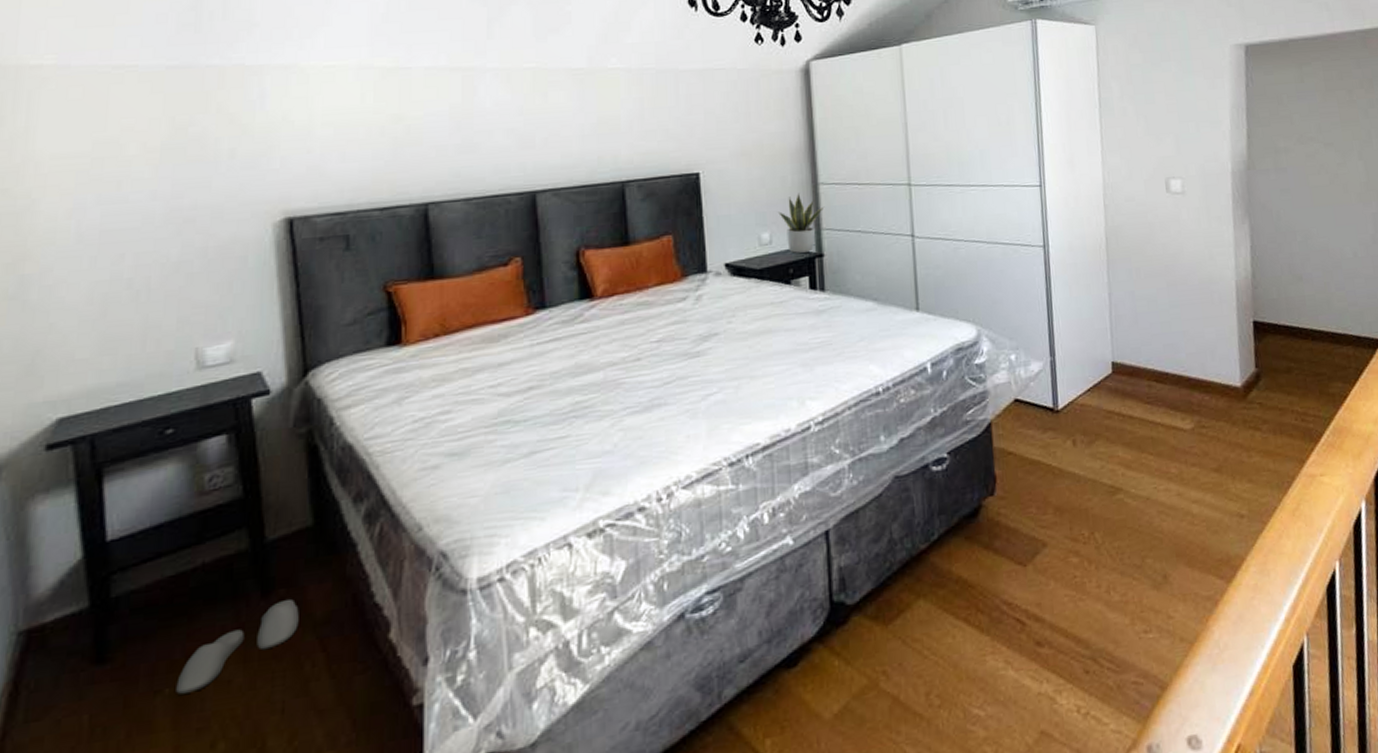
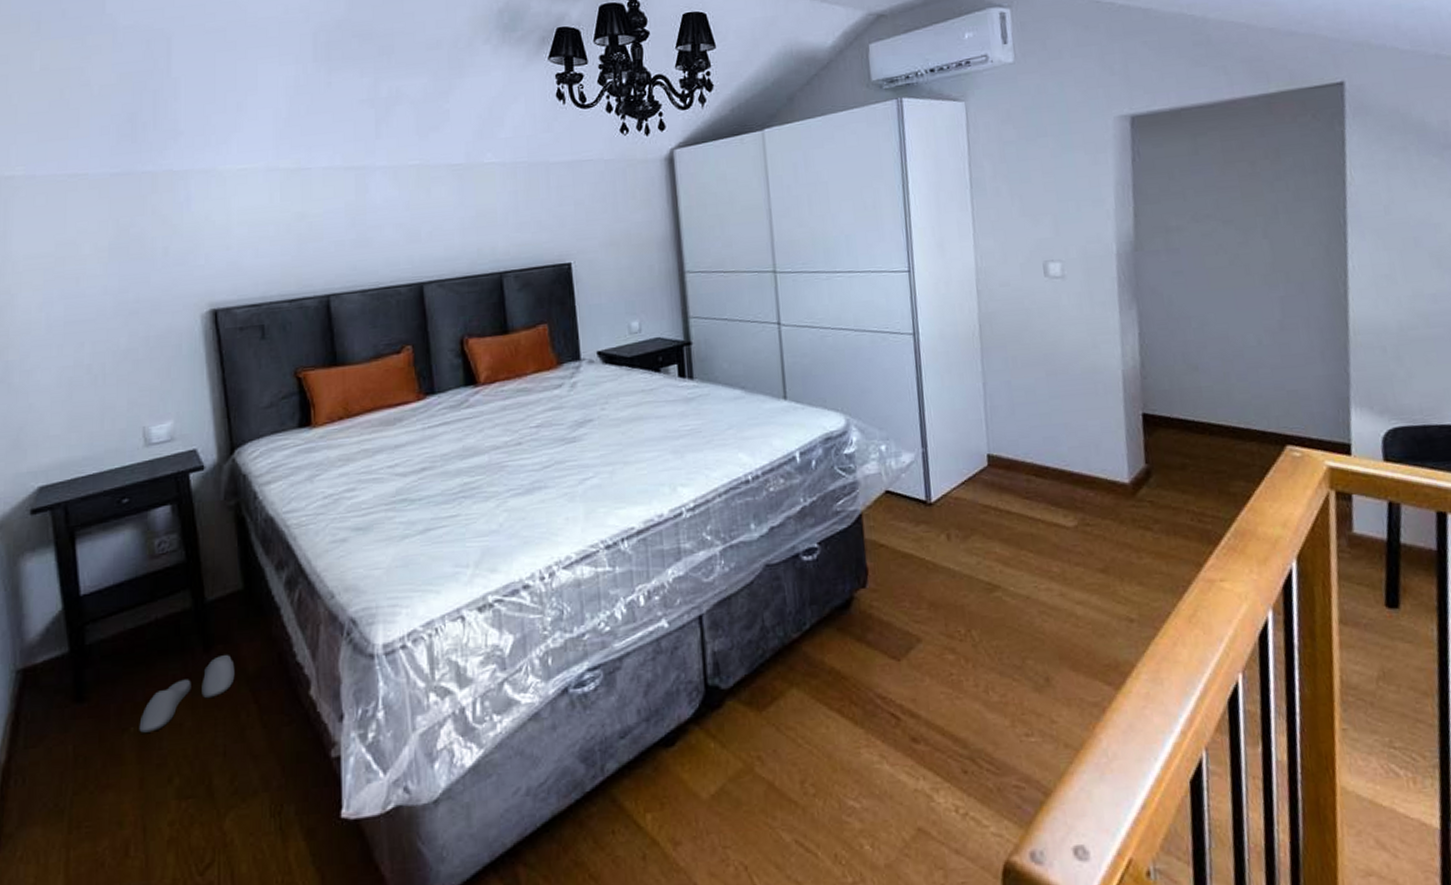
potted plant: present [778,193,823,254] -> none [647,281,690,342]

